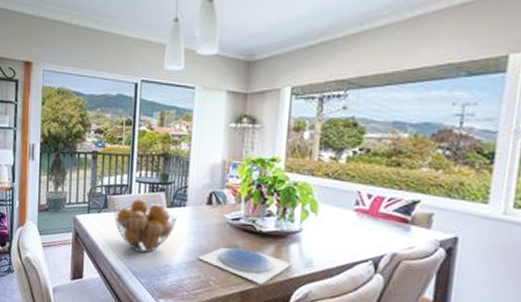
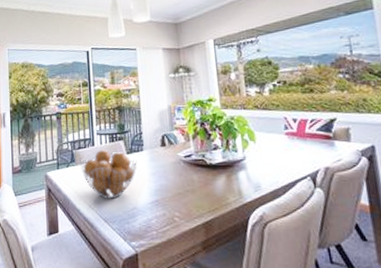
plate: present [198,248,293,285] -> none [160,182,244,213]

